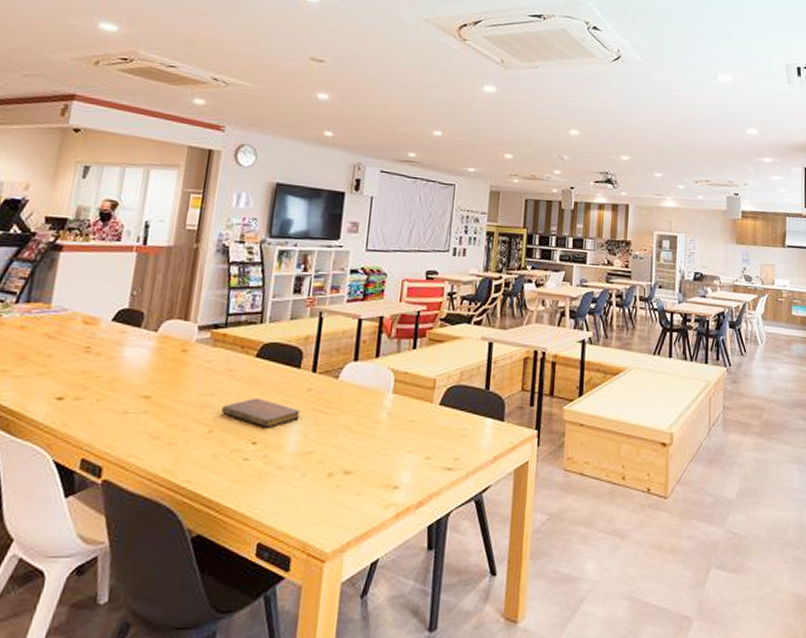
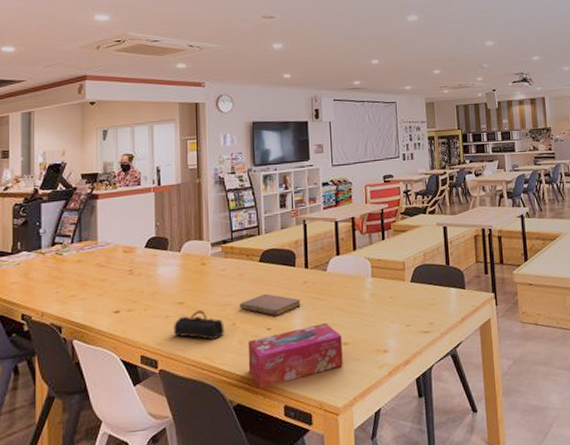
pencil case: none [130,408,198,450] -> present [174,309,225,341]
tissue box: none [219,443,345,518] -> present [247,322,343,389]

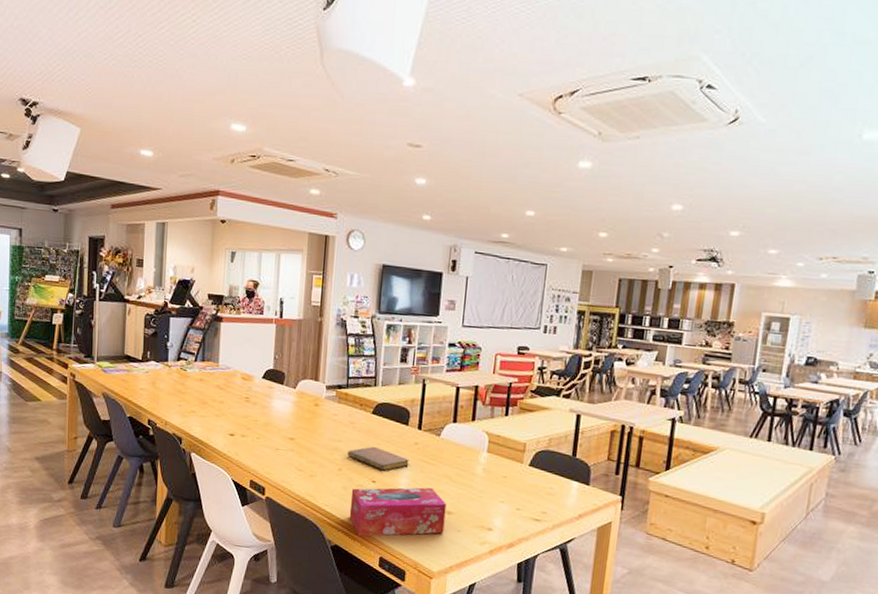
pencil case: present [174,309,225,341] -> none [282,448,331,481]

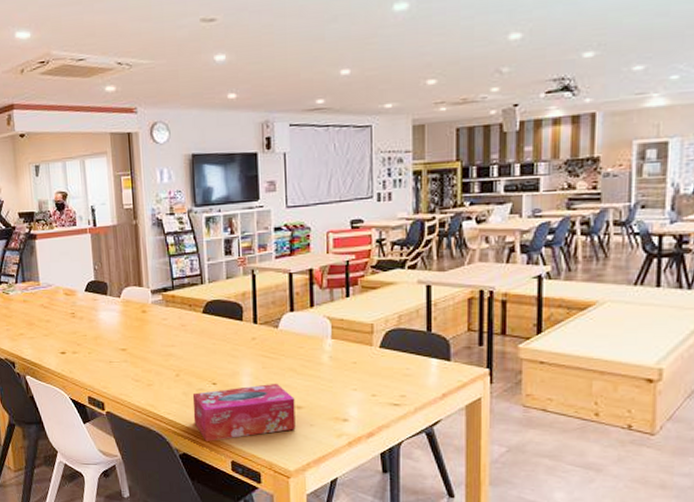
notebook: present [348,446,409,471] -> none [183,347,249,371]

